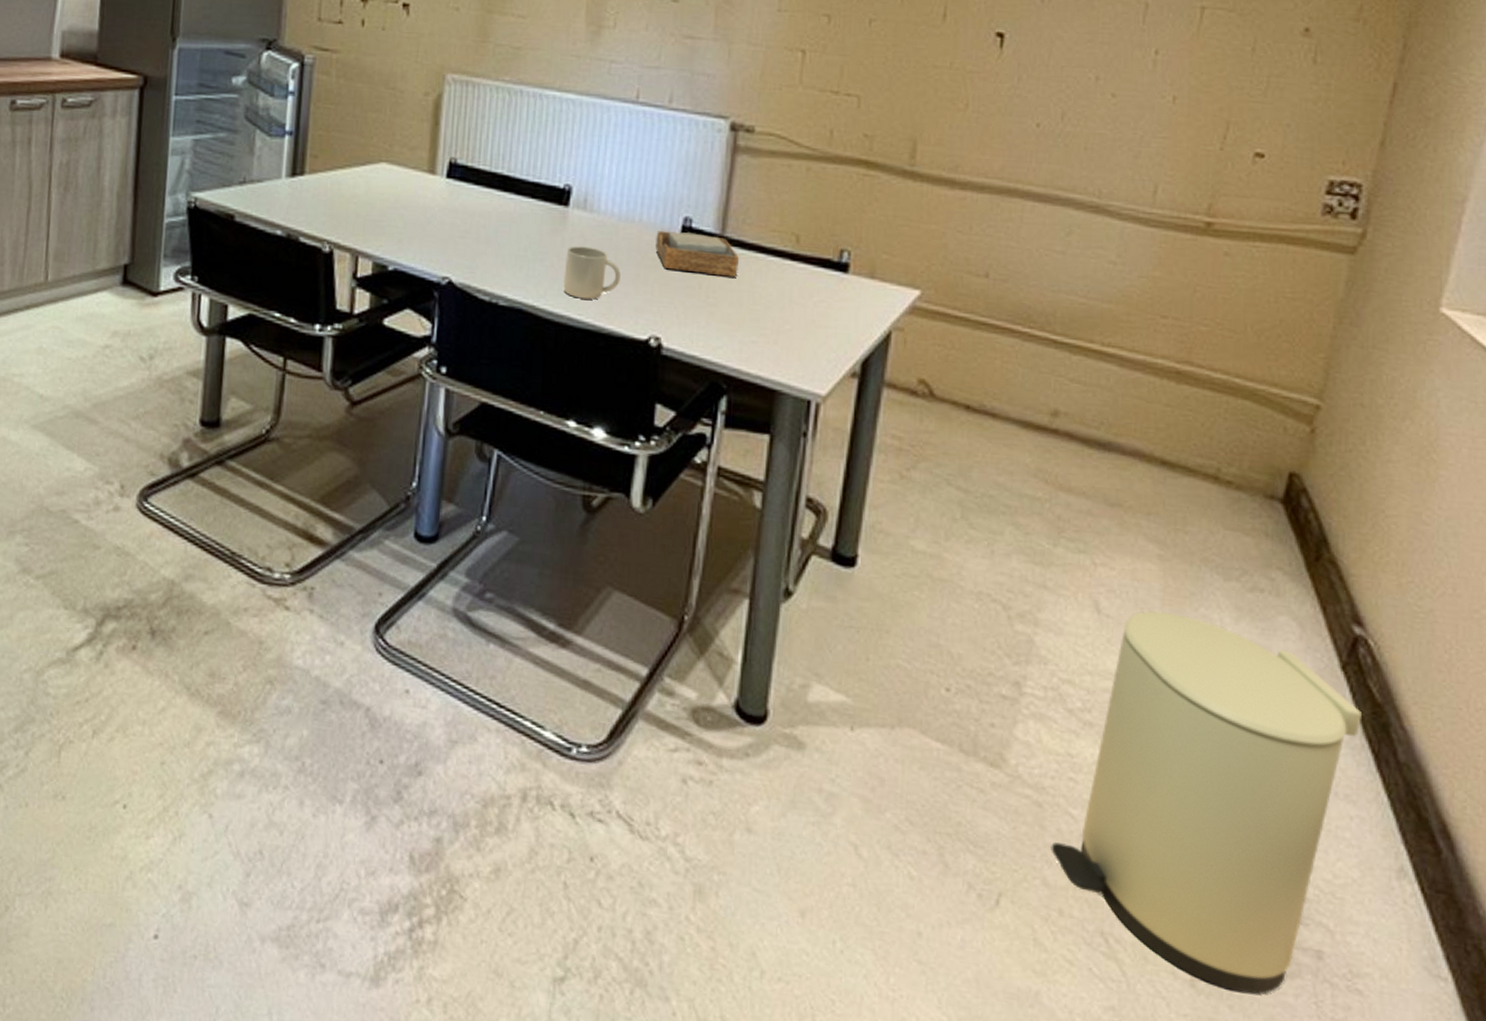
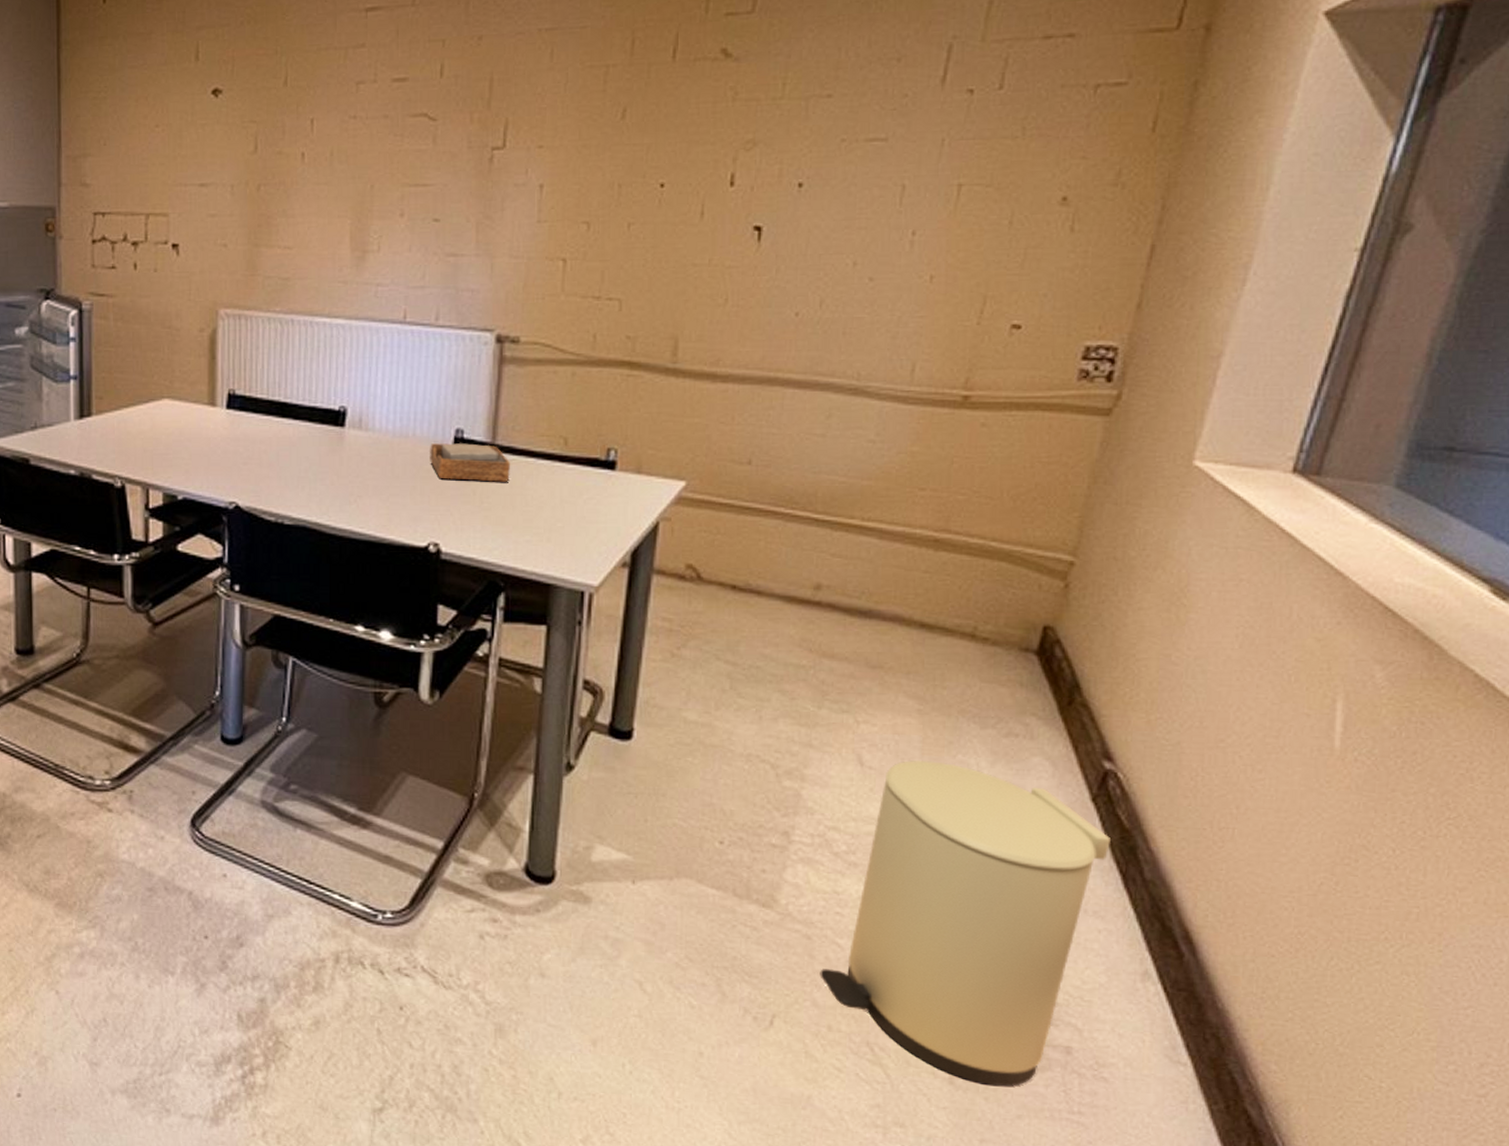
mug: present [563,246,621,300] -> none [344,464,398,513]

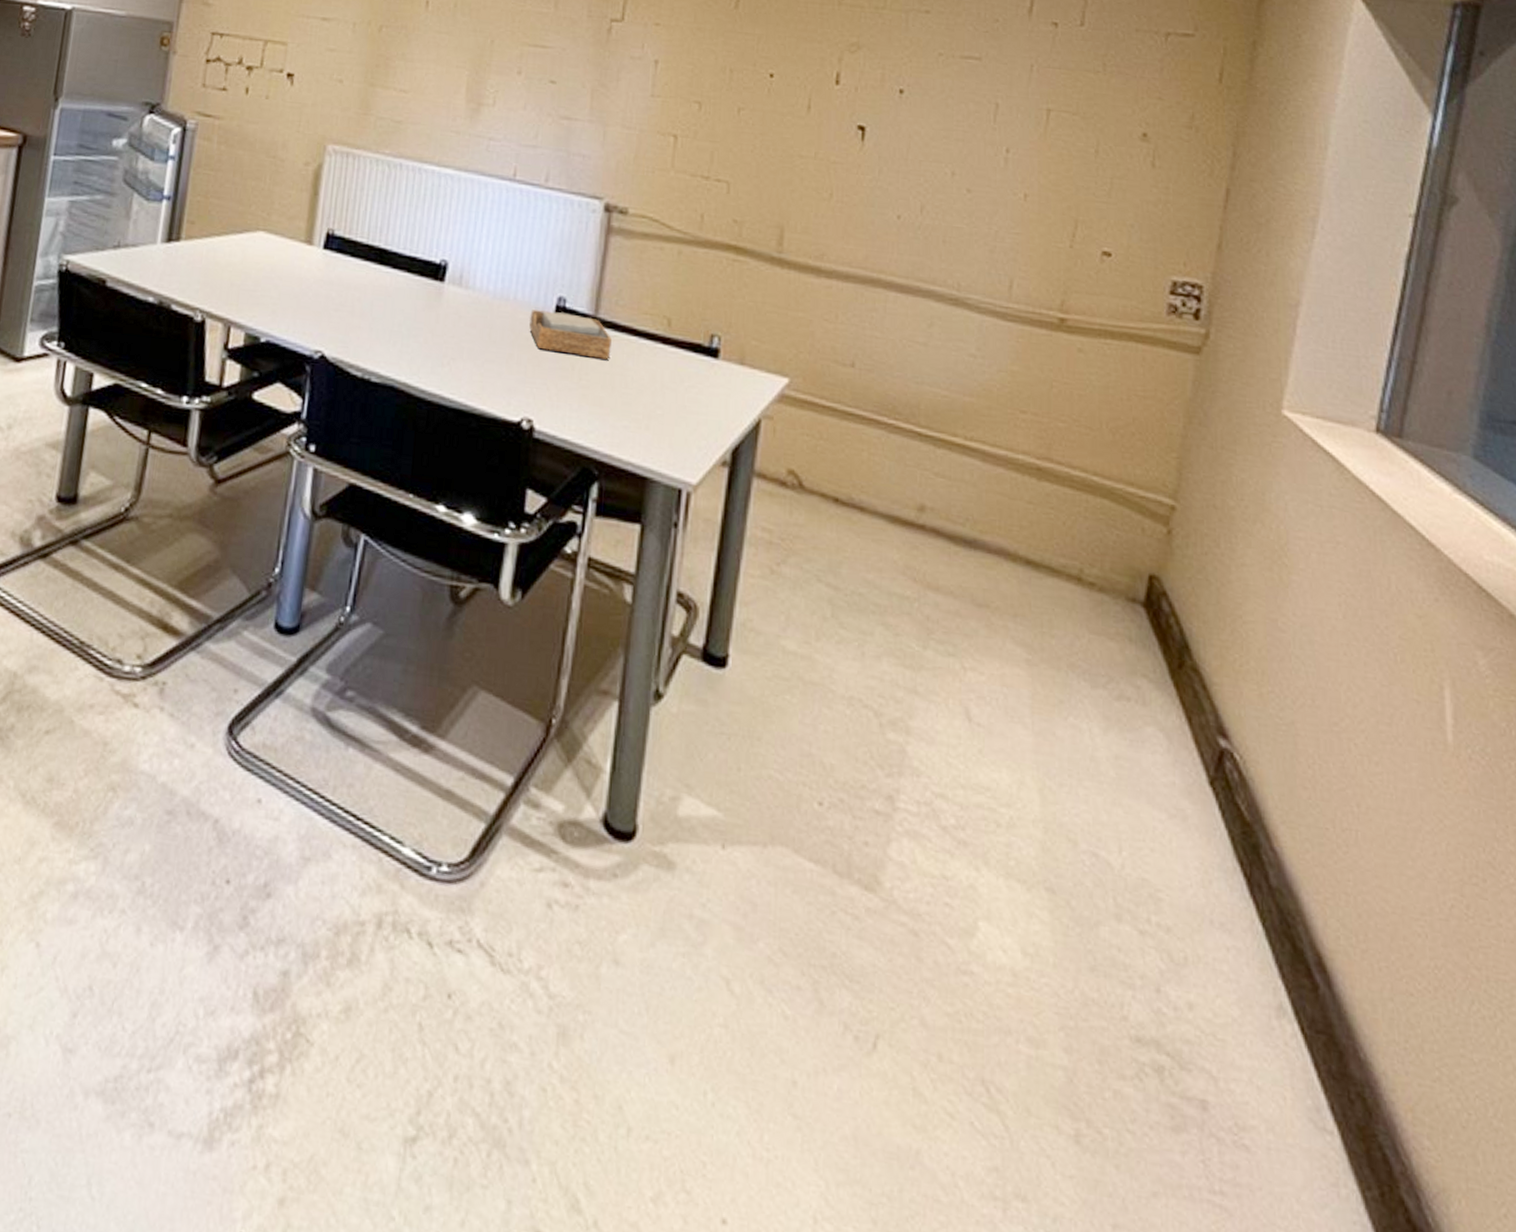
pedal bin: present [820,759,1110,1086] -> none [928,719,1232,1151]

